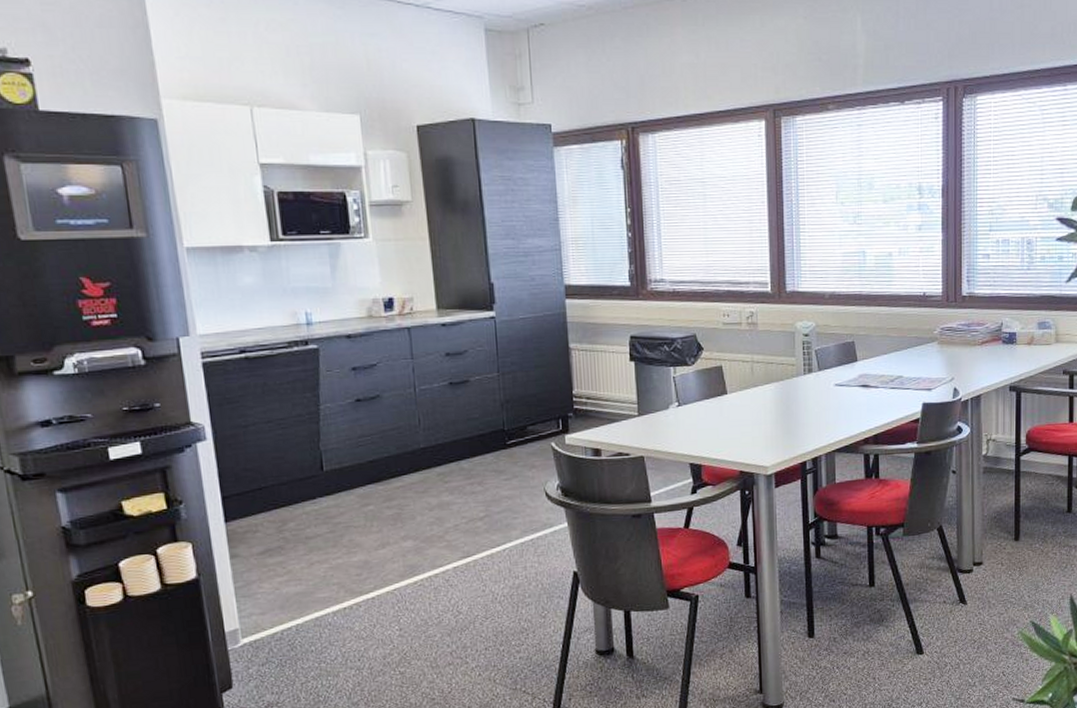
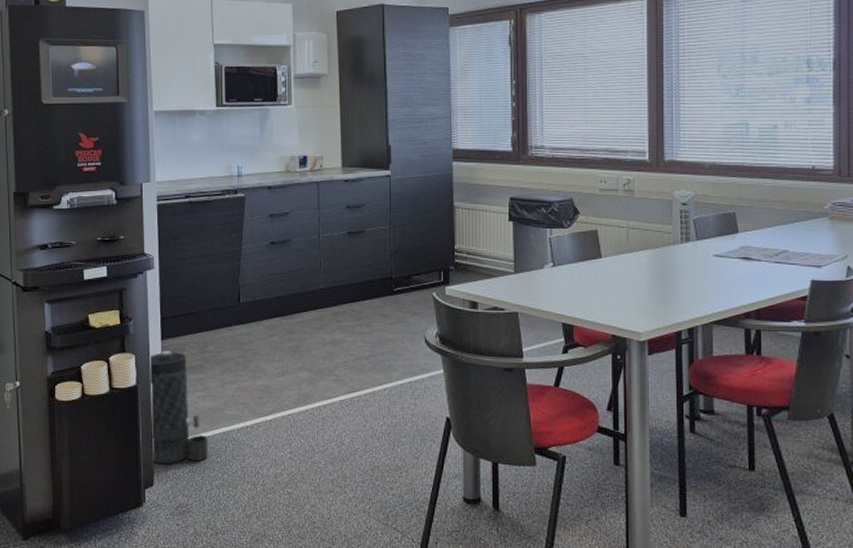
canister: none [210,533,299,664] -> present [148,350,208,465]

